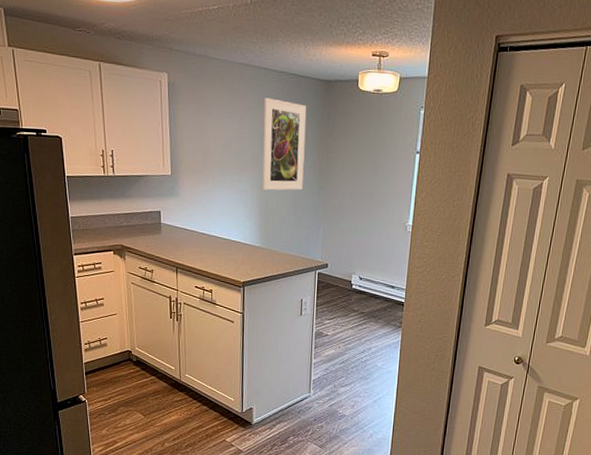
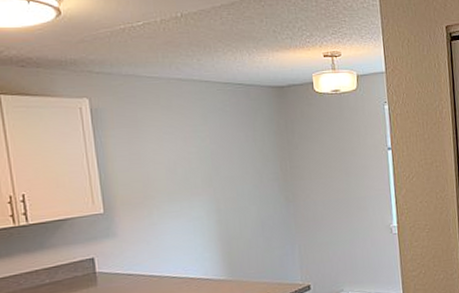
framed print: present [262,98,307,191] -> none [210,111,268,214]

